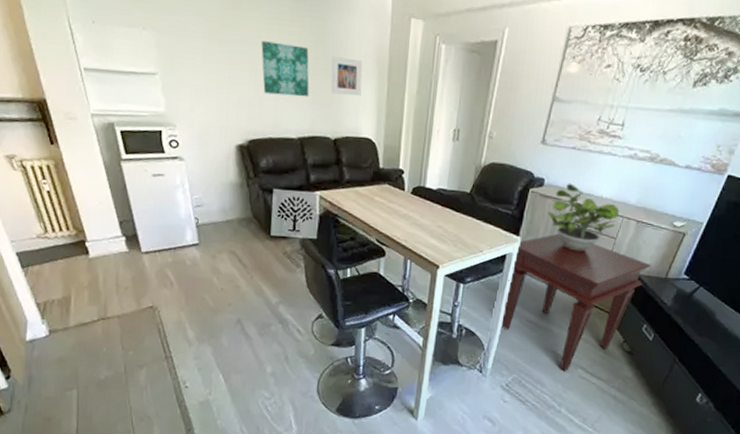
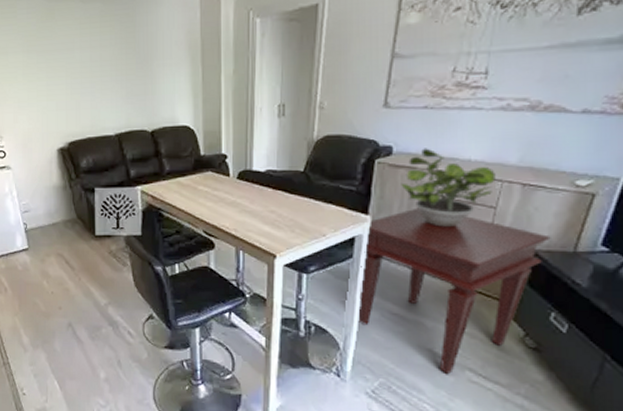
wall art: present [261,41,309,97] -> none [75,44,123,96]
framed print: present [331,57,362,96] -> none [143,48,175,87]

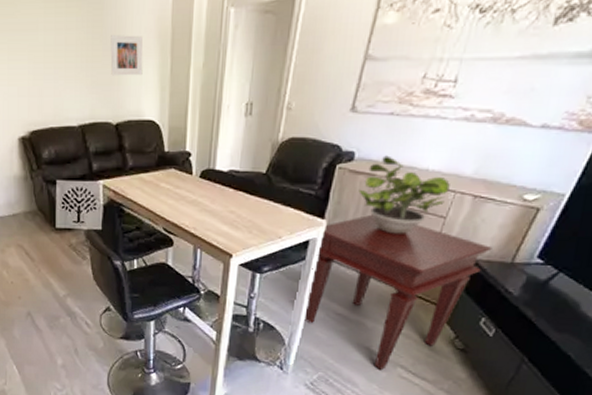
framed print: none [143,48,175,87] -> present [110,35,143,76]

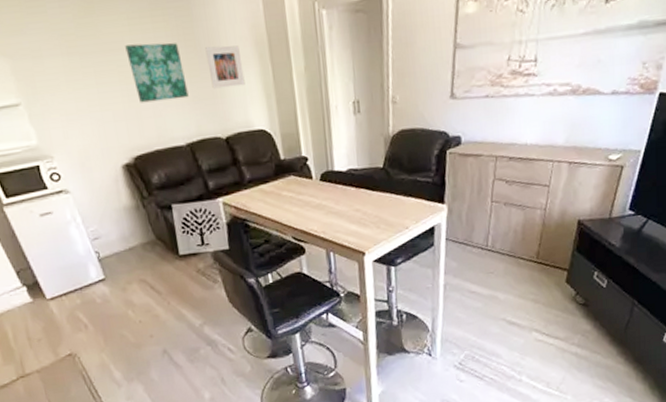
wall art: none [38,26,88,82] -> present [125,43,189,103]
side table: present [304,214,493,370] -> none [441,192,592,337]
potted plant: present [358,155,450,234] -> none [470,135,548,208]

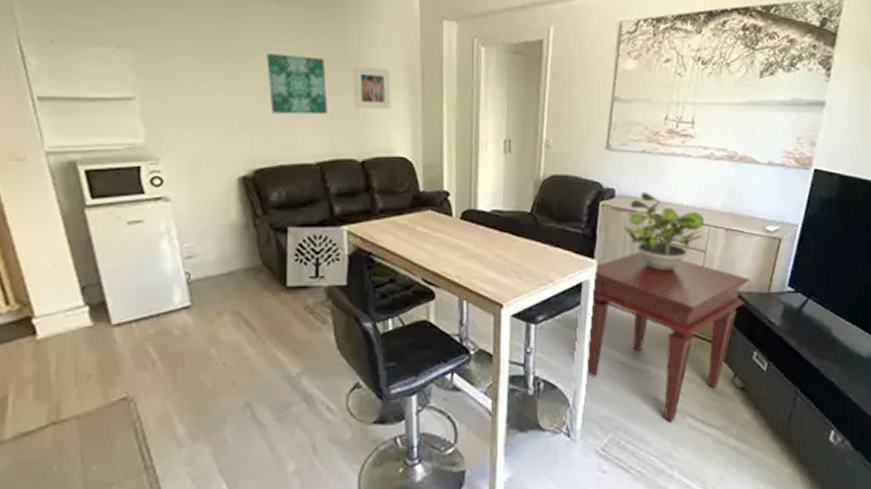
side table: none [441,192,592,337] -> present [587,251,750,422]
potted plant: none [470,135,548,208] -> present [623,192,704,270]

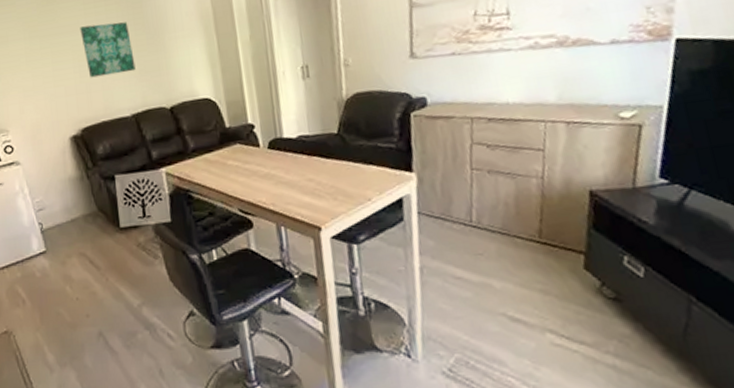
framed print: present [353,67,391,110] -> none [153,20,190,62]
side table: present [587,251,750,422] -> none [414,158,607,339]
potted plant: present [623,192,704,270] -> none [441,95,538,177]

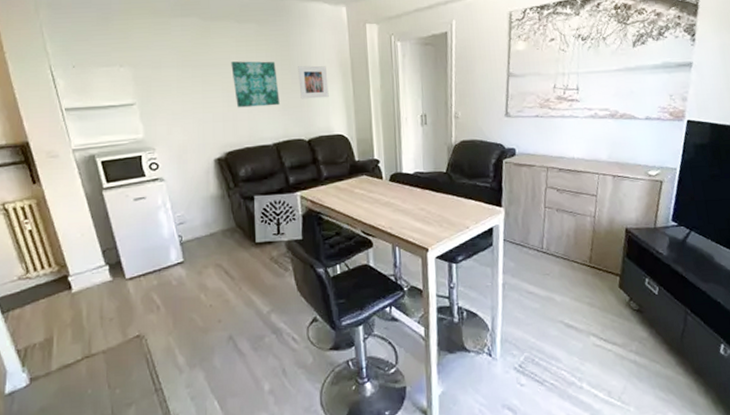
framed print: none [153,20,190,62] -> present [298,65,329,99]

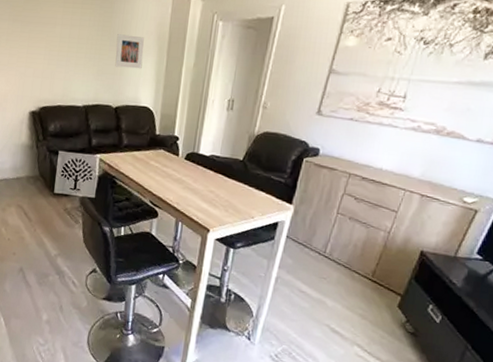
wall art: present [231,61,280,108] -> none [55,22,97,70]

